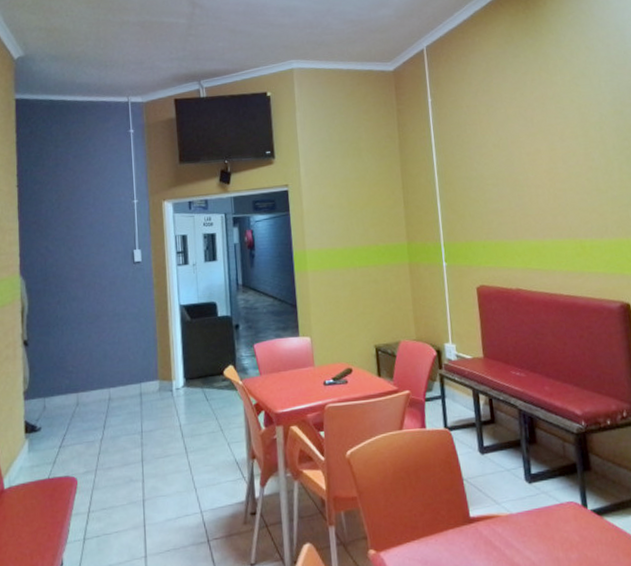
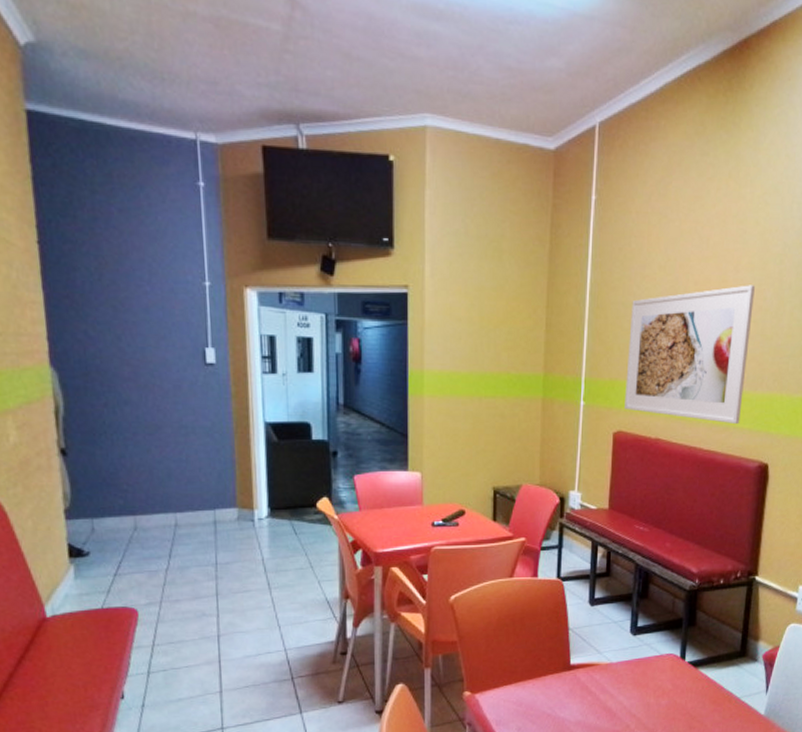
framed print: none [475,150,594,270] -> present [625,285,755,425]

